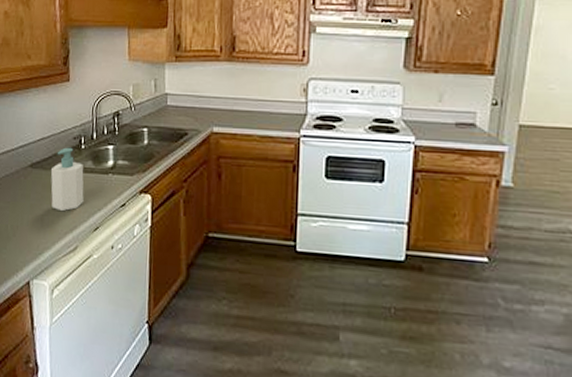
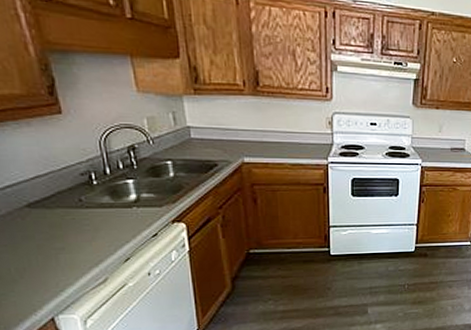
soap bottle: present [50,147,84,212] -> none [56,184,107,248]

